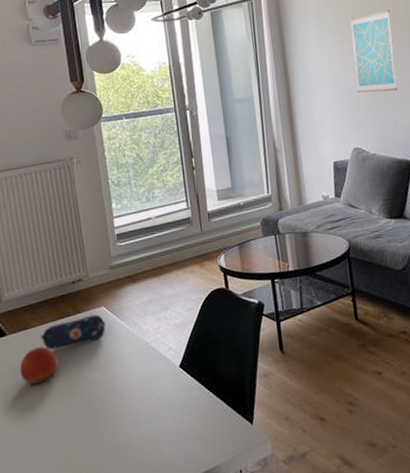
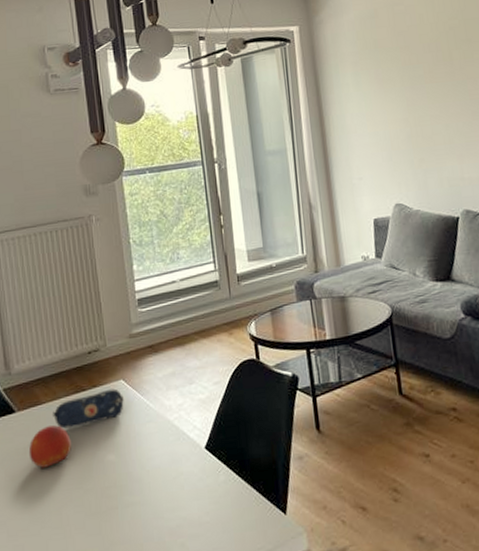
wall art: present [350,10,398,93] -> none [390,55,442,145]

